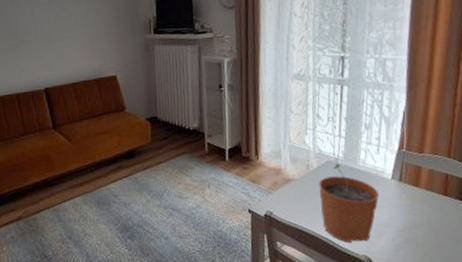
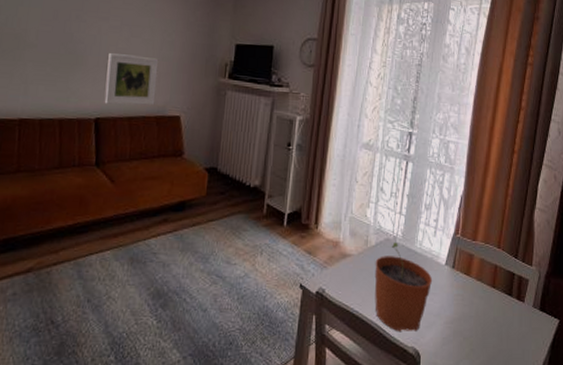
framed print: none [44,26,93,75] -> present [105,53,159,106]

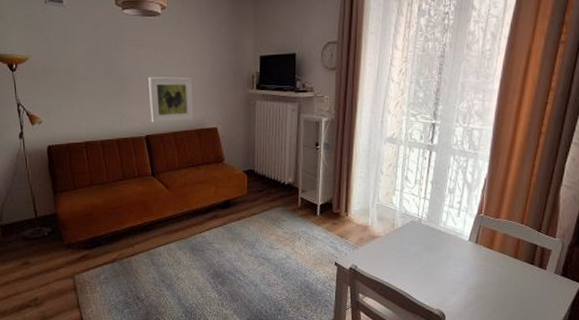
plant pot: present [374,242,433,332] -> none [402,224,457,298]

